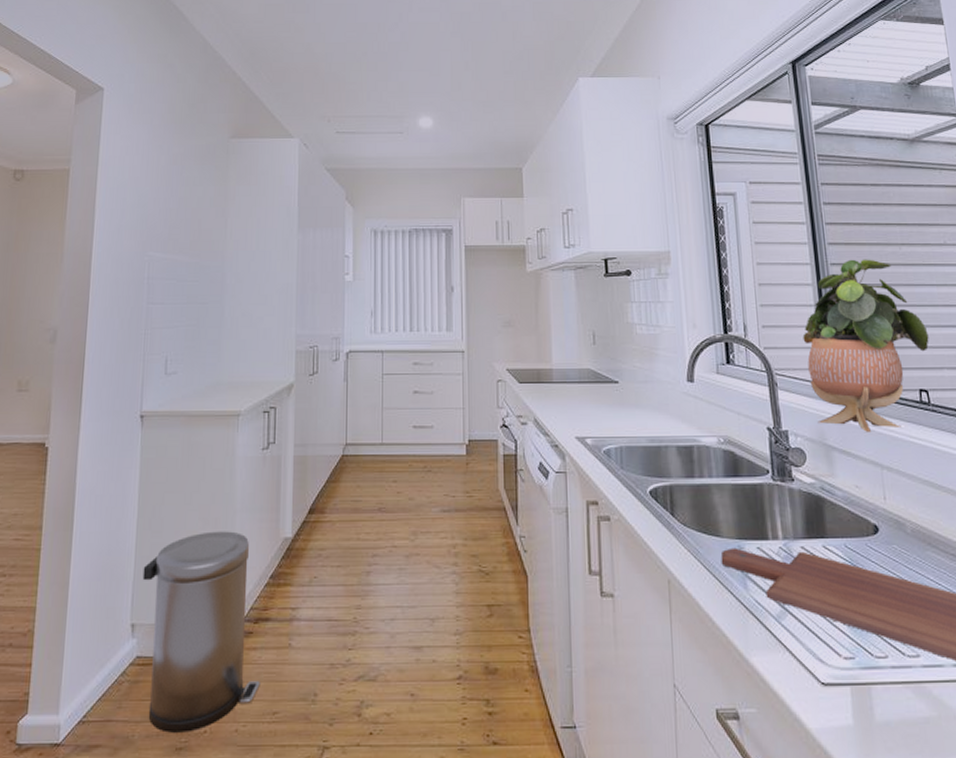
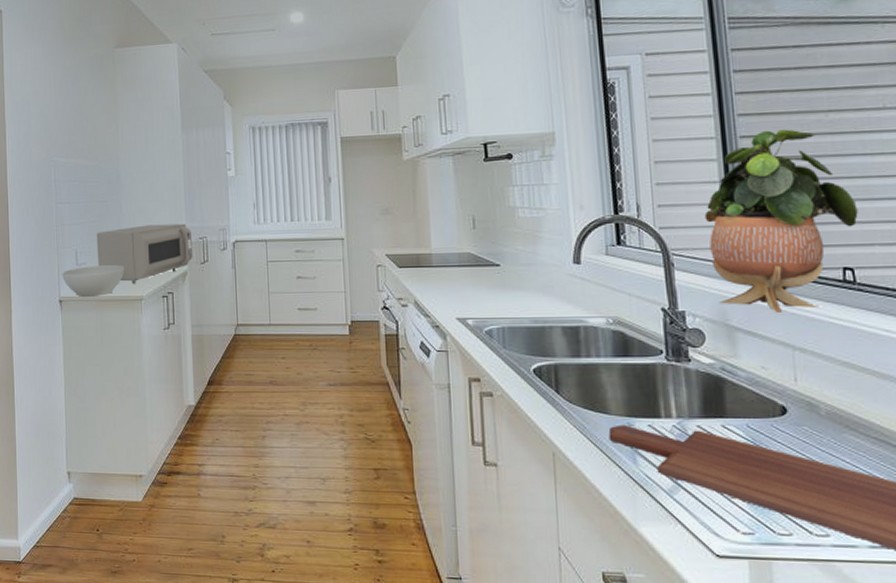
pedal bin: present [142,531,261,733] -> none [73,398,176,560]
bowl: none [146,374,222,413] -> present [62,264,125,298]
microwave: none [190,330,302,397] -> present [96,223,193,284]

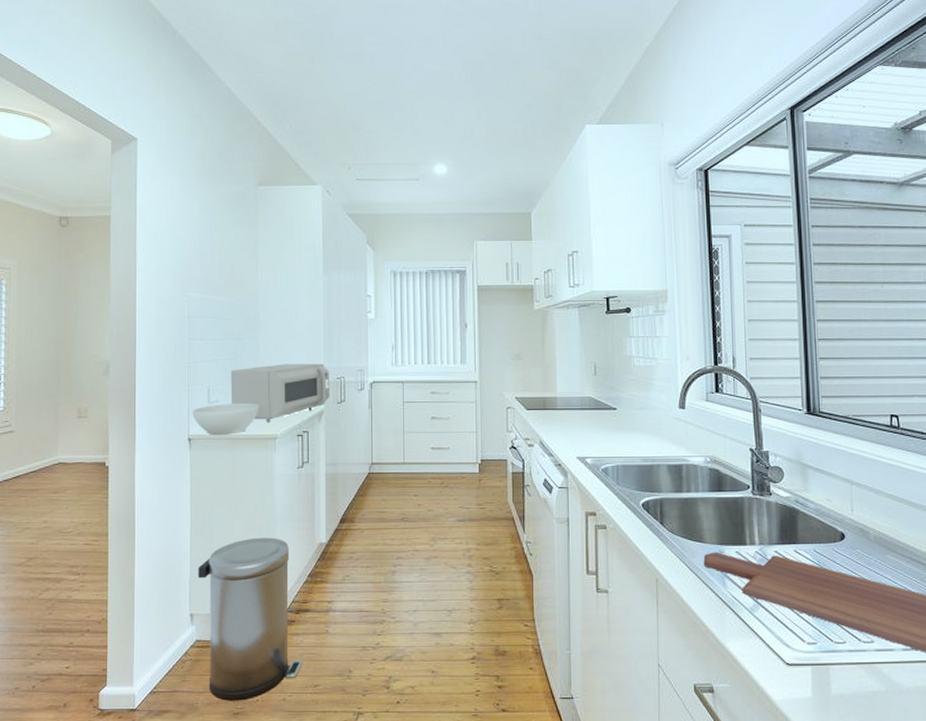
pedal bin: none [73,398,176,560] -> present [198,537,303,701]
potted plant: present [704,129,858,312] -> none [786,296,903,453]

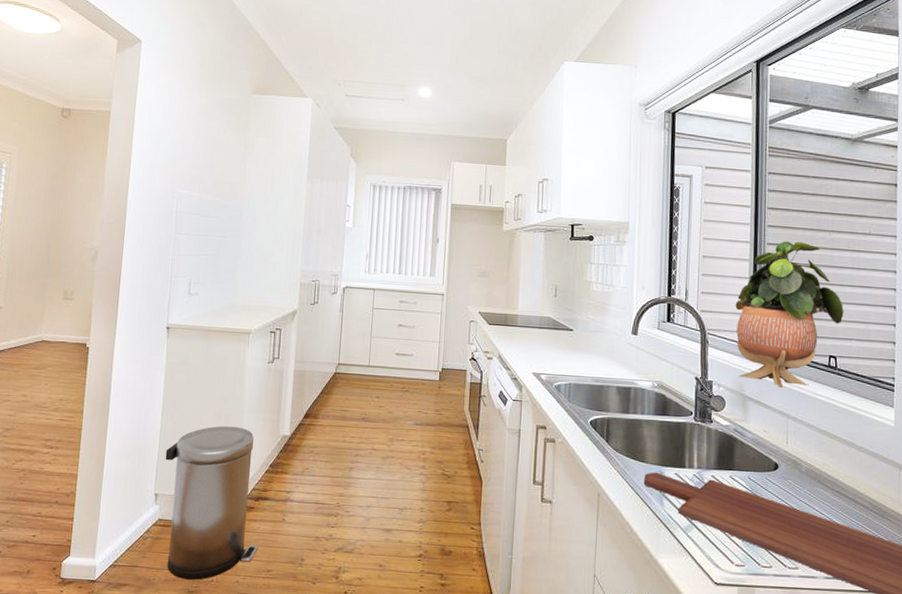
bowl: present [192,402,259,436] -> none [172,296,237,327]
microwave: present [230,363,330,423] -> none [210,263,305,318]
potted plant: none [786,296,903,453] -> present [735,241,844,388]

